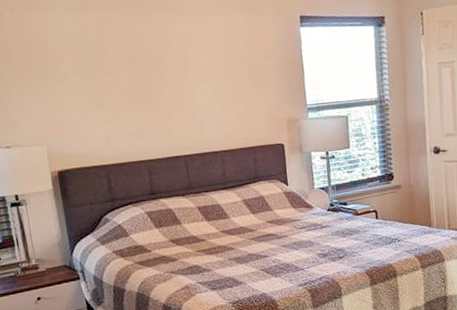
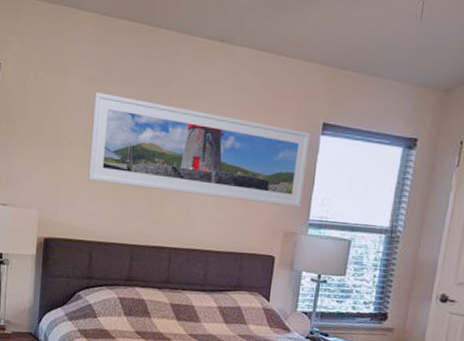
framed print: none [77,21,297,108] -> present [88,92,310,208]

